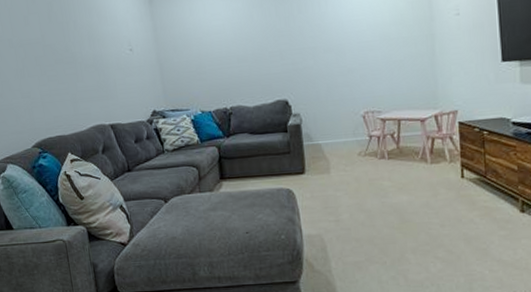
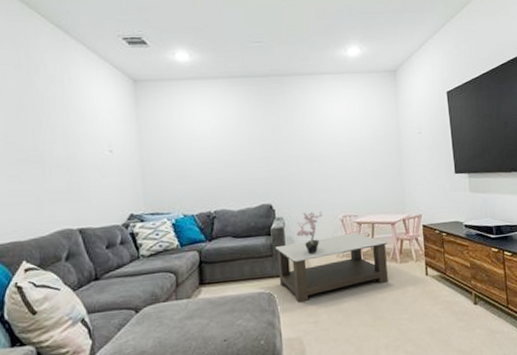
coffee table: none [293,129,416,201] -> present [275,232,388,303]
potted plant: none [314,107,342,153] -> present [297,211,322,255]

